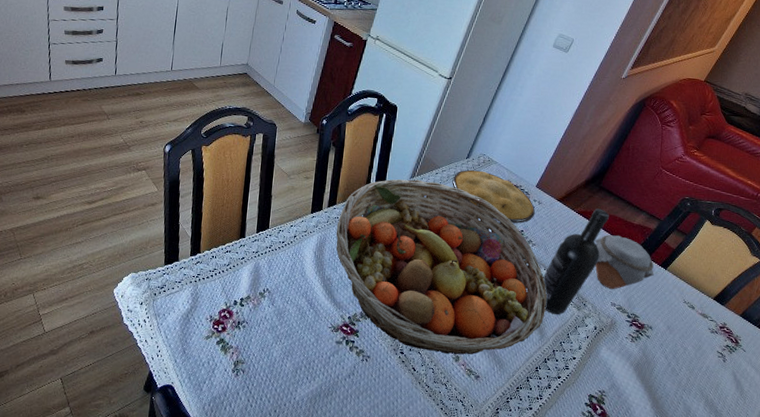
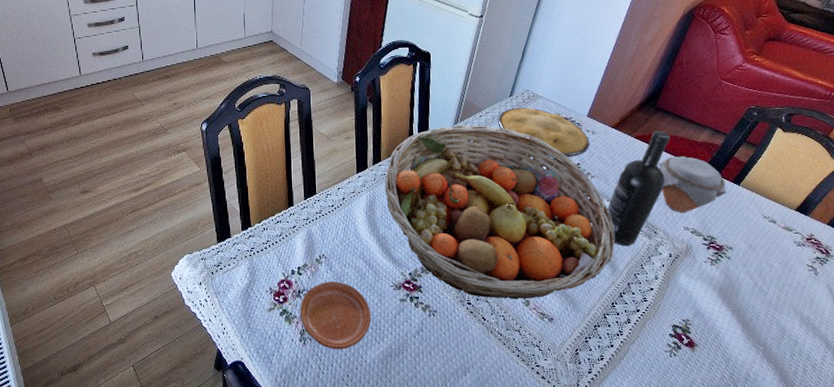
plate: none [236,316,307,385] -> present [300,281,371,350]

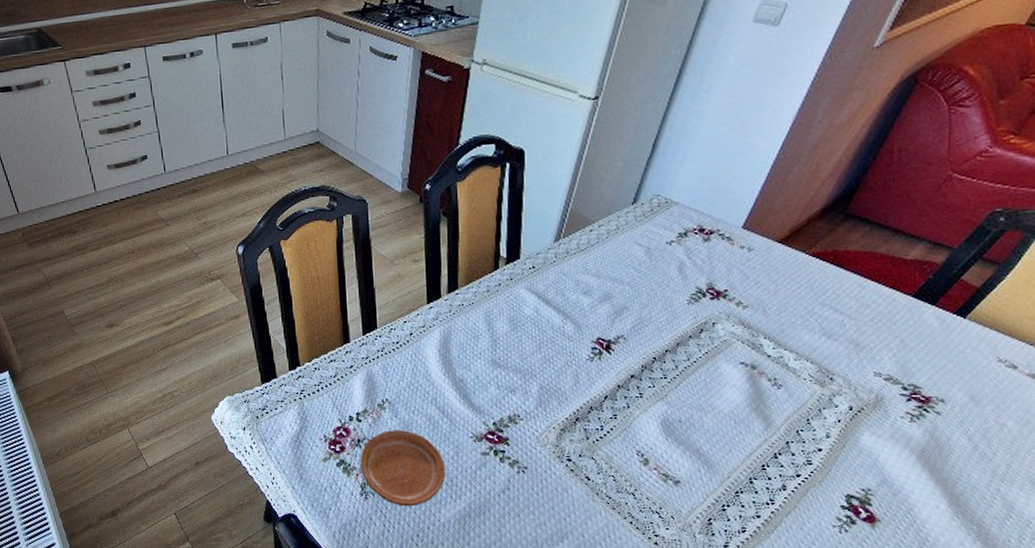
fruit basket: present [384,125,615,299] -> none [462,242,771,457]
plate: present [498,107,590,157] -> none [615,217,743,281]
wine bottle: present [607,130,670,247] -> none [763,245,864,396]
jar: present [658,156,727,214] -> none [843,279,945,355]

